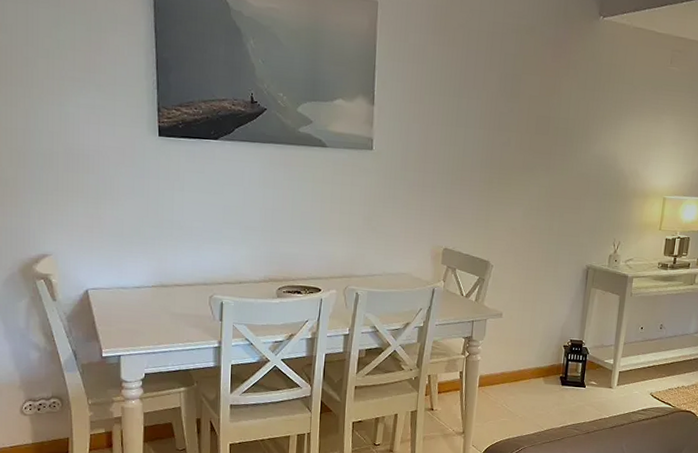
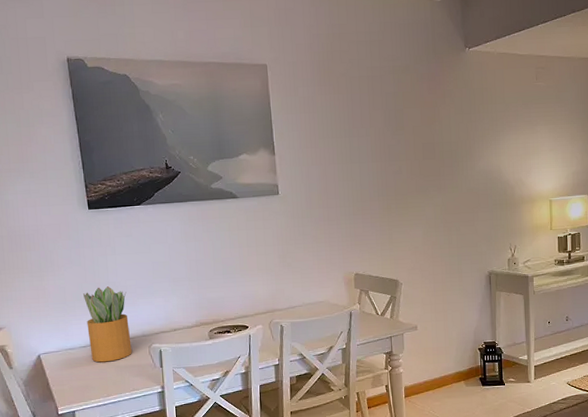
potted plant: none [143,224,191,308] -> present [83,286,132,363]

